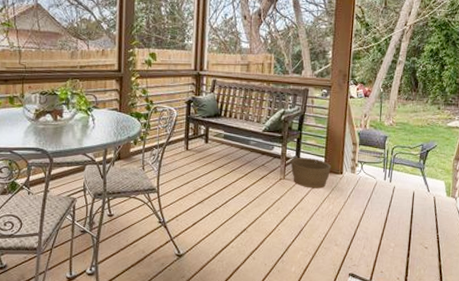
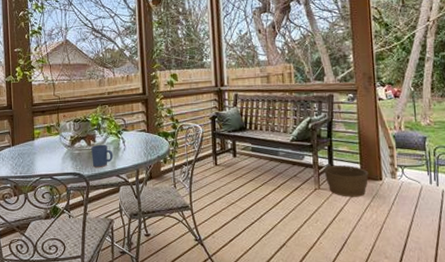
mug: none [57,120,81,144] -> present [91,144,113,167]

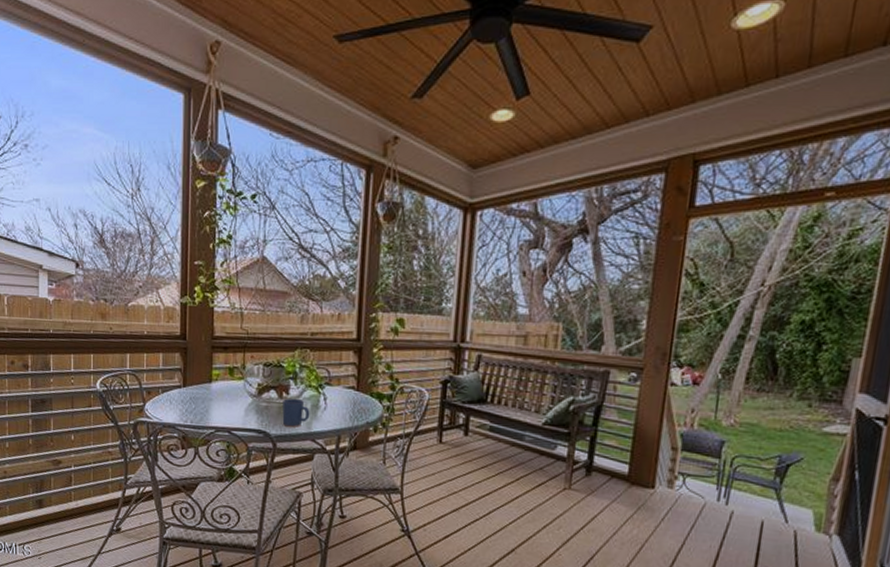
basket: present [324,164,369,197] -> none [579,461,639,506]

